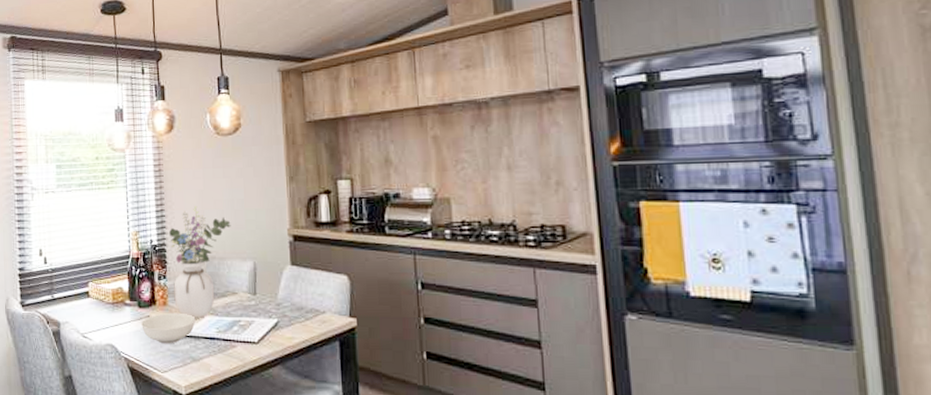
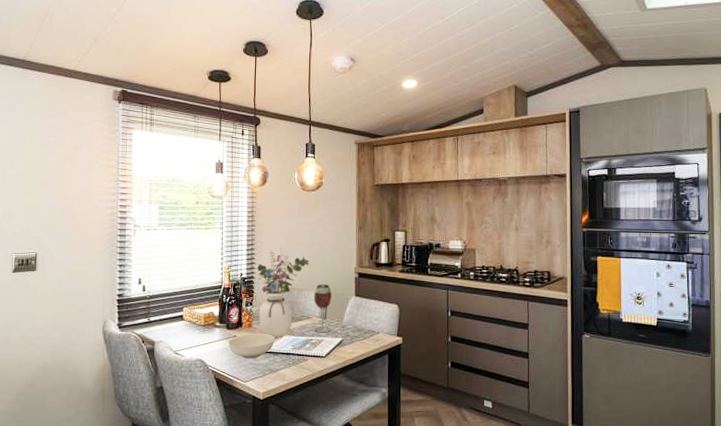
wineglass: none [239,251,262,313] -> present [314,284,332,333]

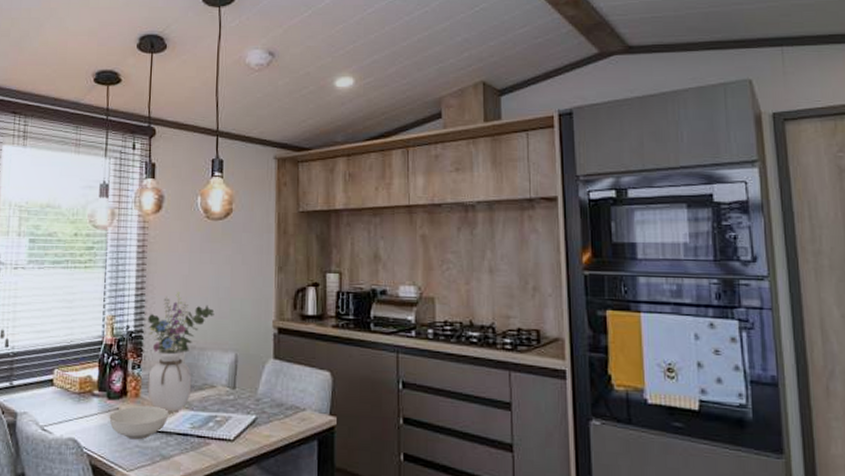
wineglass: present [314,284,332,333] -> none [220,342,243,408]

